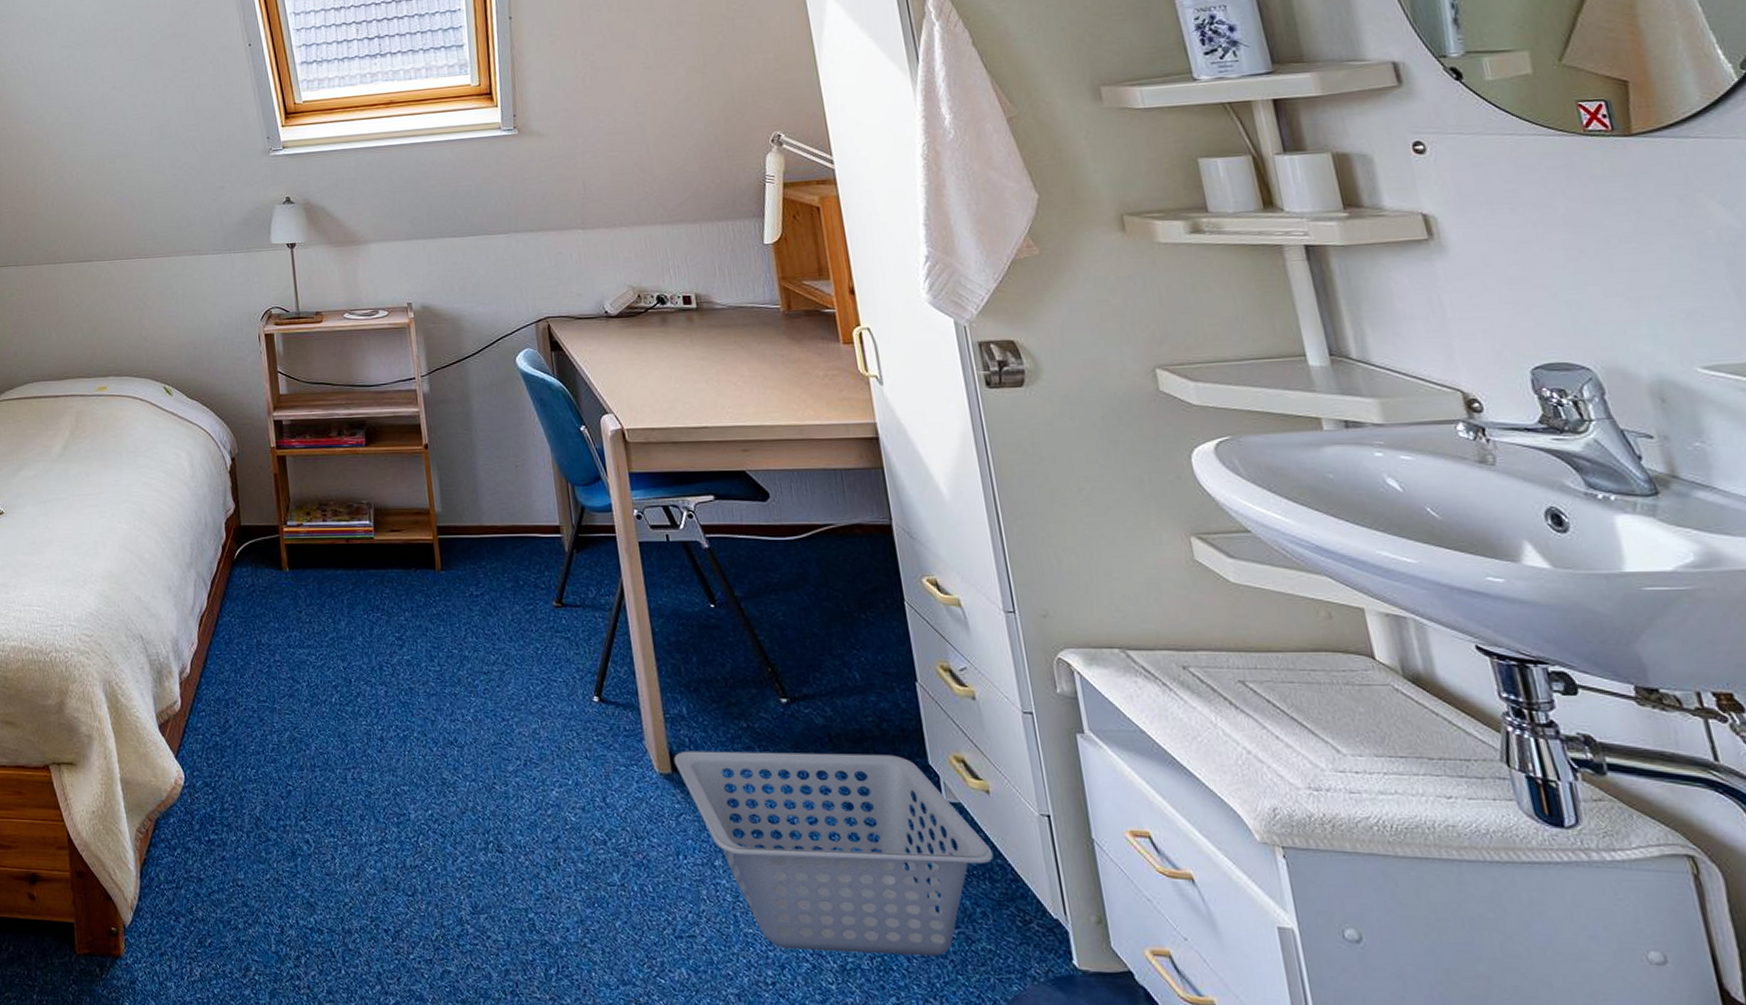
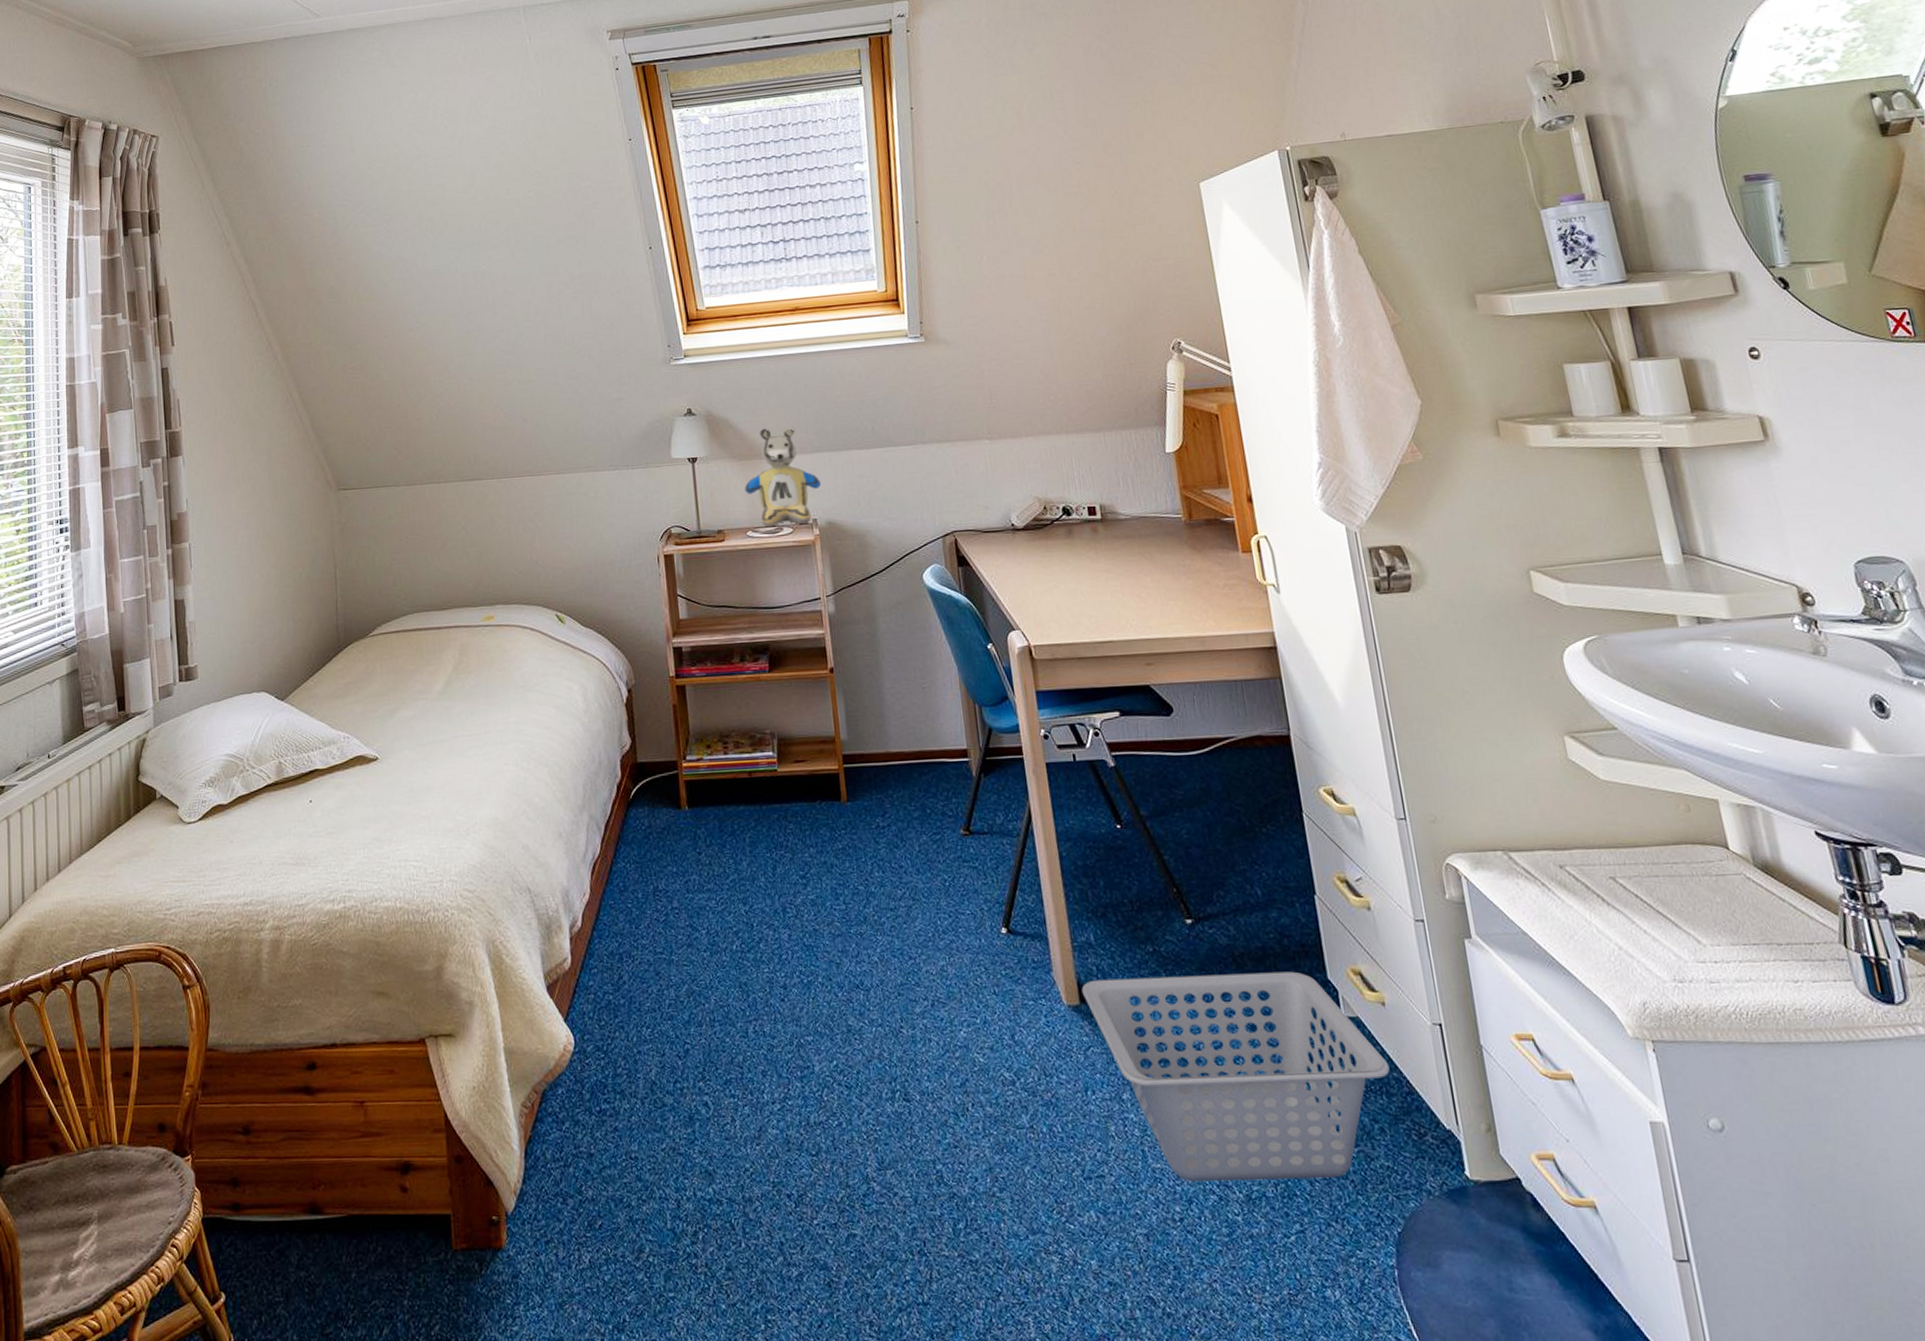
stuffed animal: none [341,215,416,310] -> present [744,427,822,528]

